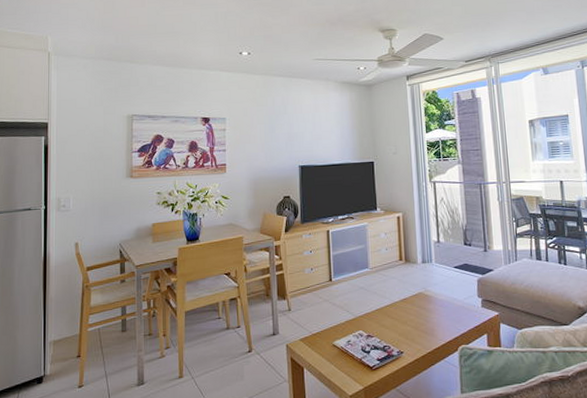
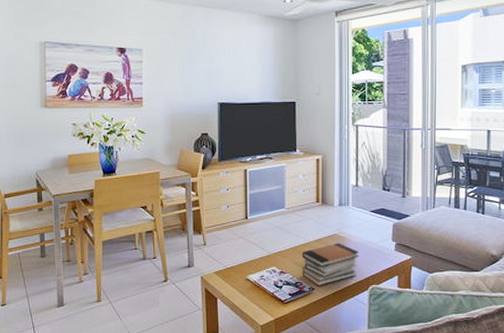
book stack: none [389,301,446,349] -> present [302,243,359,286]

